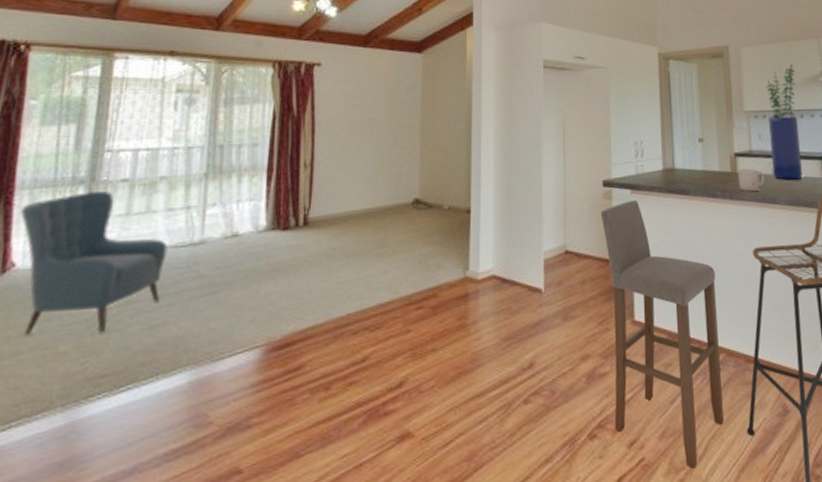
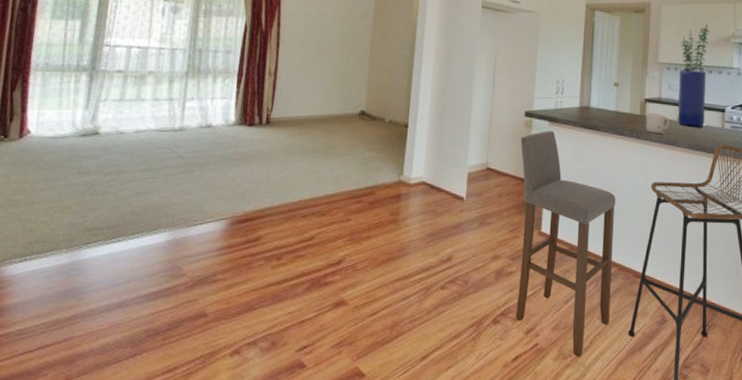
armchair: present [20,191,168,336] -> none [34,78,154,194]

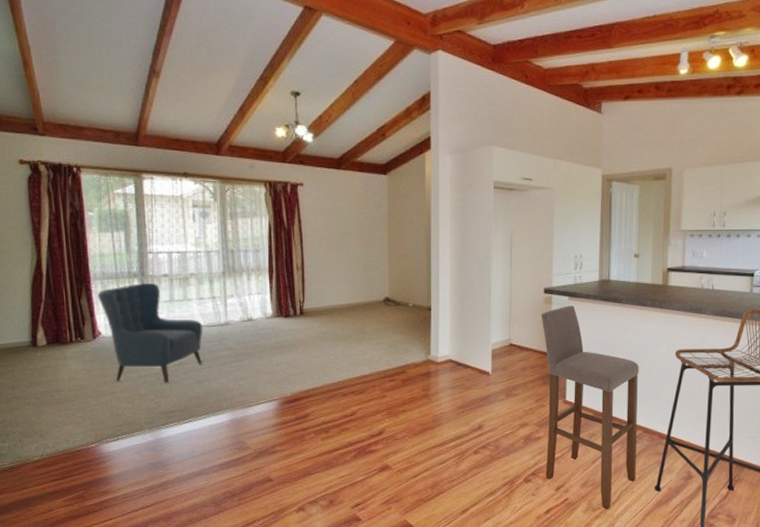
armchair: none [34,78,154,194] -> present [97,283,203,383]
mug: present [646,112,669,134] -> none [669,282,694,303]
vase: present [677,24,710,127] -> none [702,185,738,293]

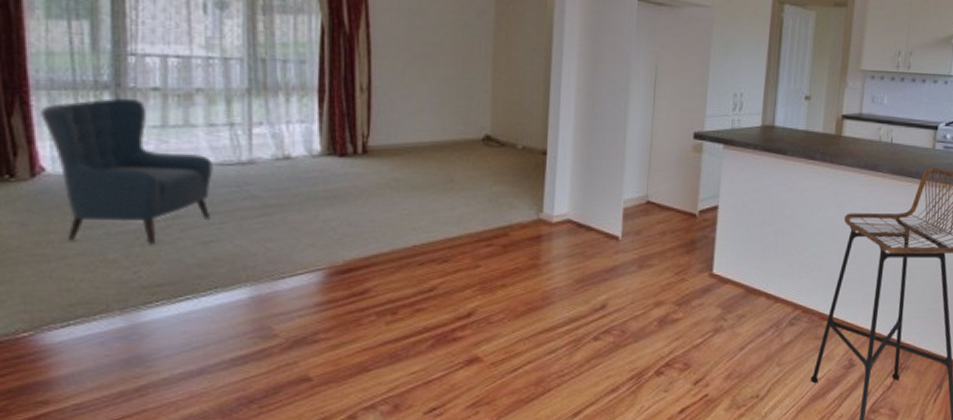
bar stool: present [541,306,639,509] -> none [682,156,802,406]

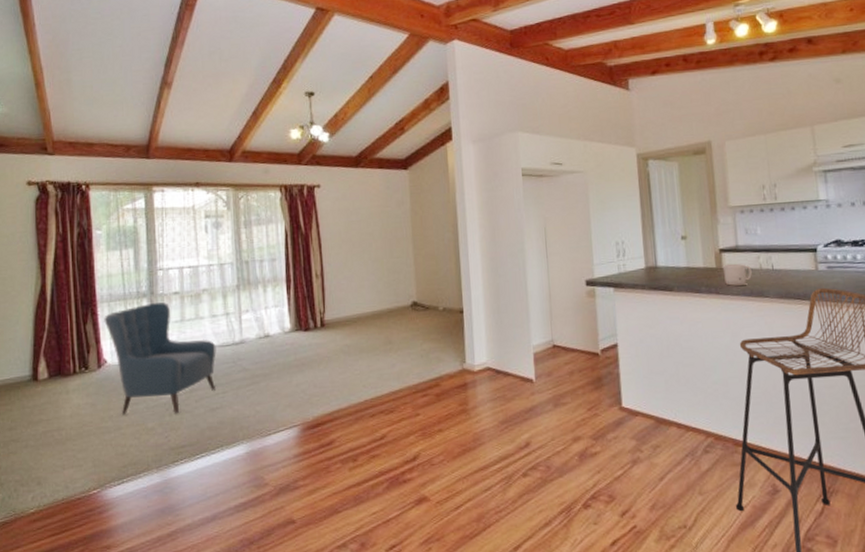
mug: none [841,132,870,158] -> present [723,263,752,287]

